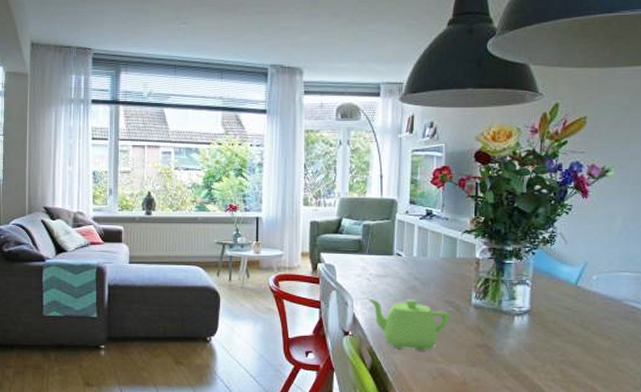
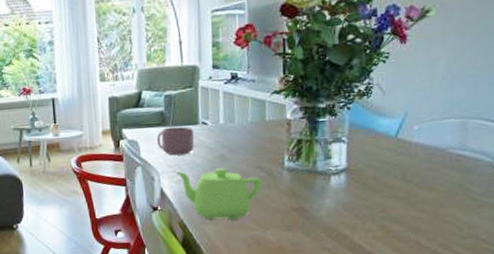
mug: none [353,255,388,283] -> present [157,126,194,156]

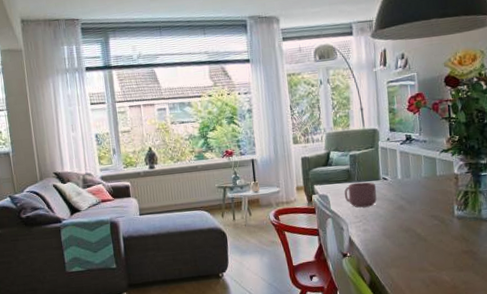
teapot: present [175,168,263,220] -> none [361,217,437,264]

